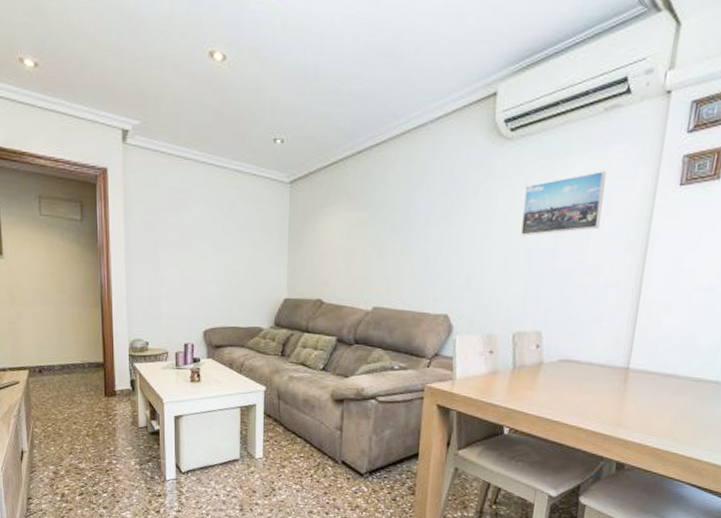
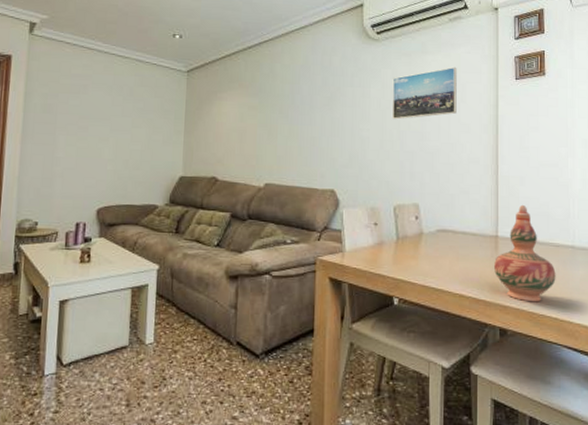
decorative vase: none [619,334,692,439] -> present [494,204,556,302]

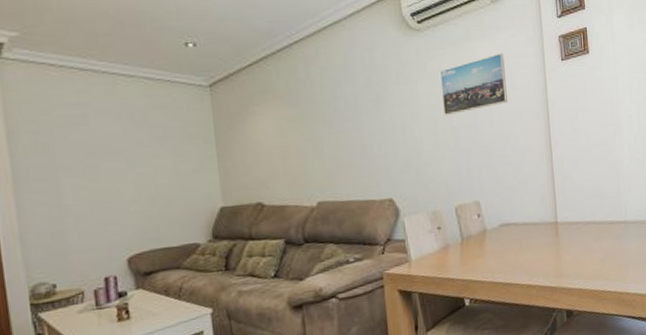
decorative vase: present [494,204,556,302] -> none [556,187,613,281]

